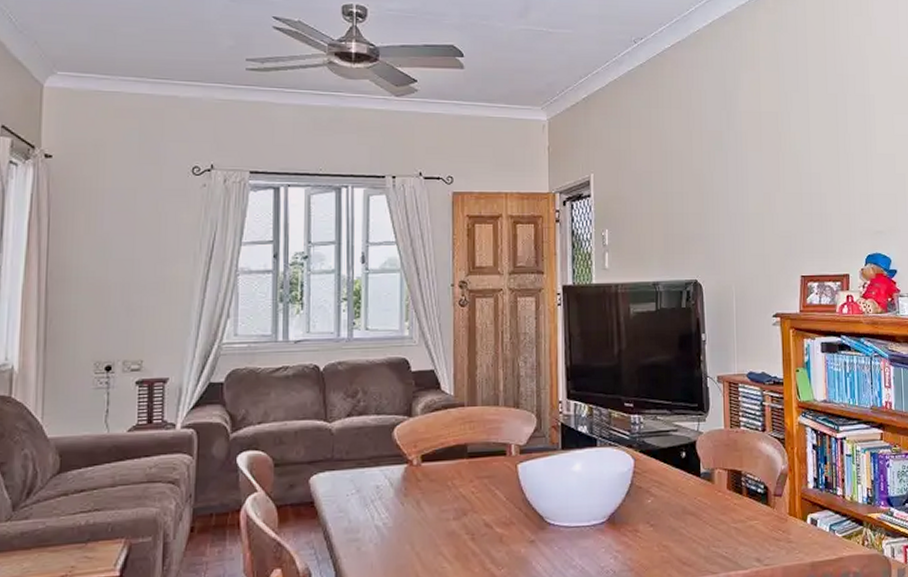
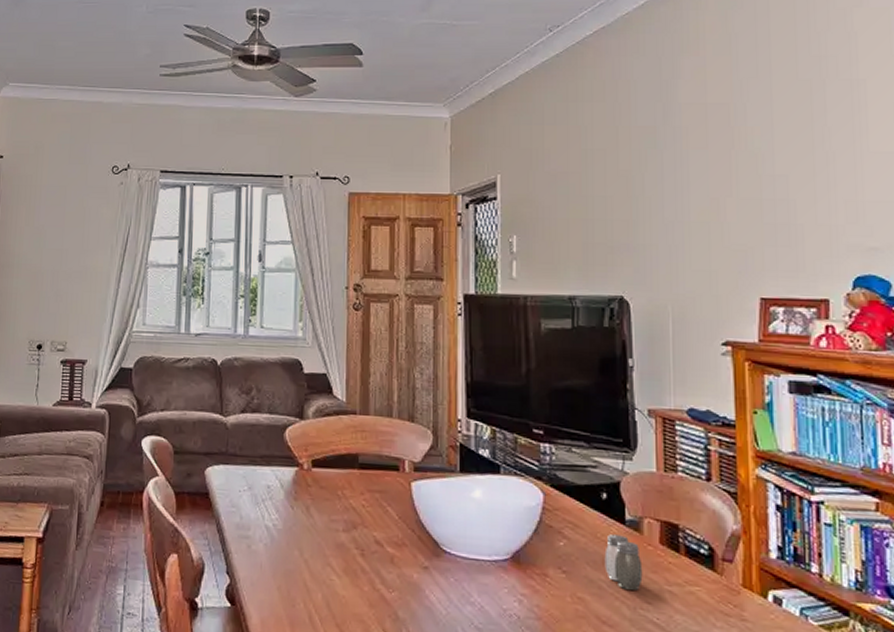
salt and pepper shaker: none [684,486,715,532] -> present [604,534,643,590]

